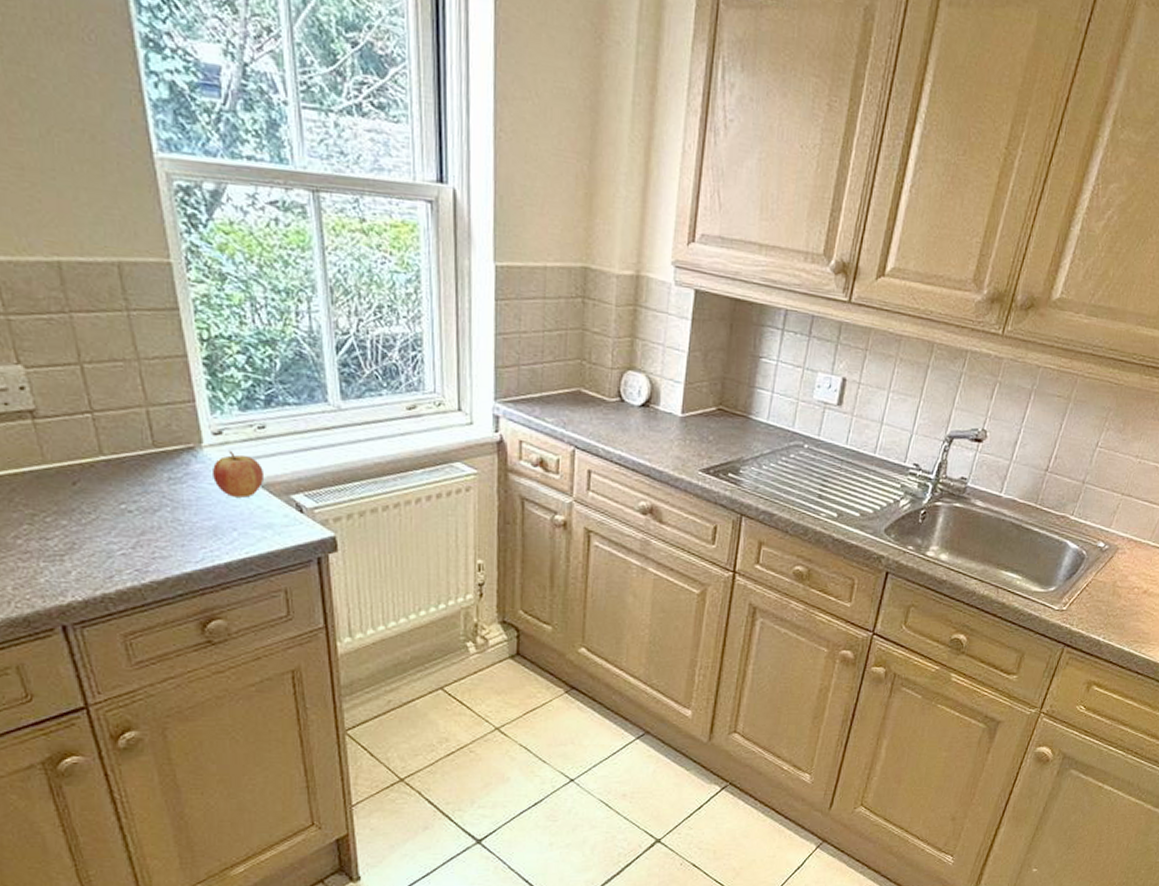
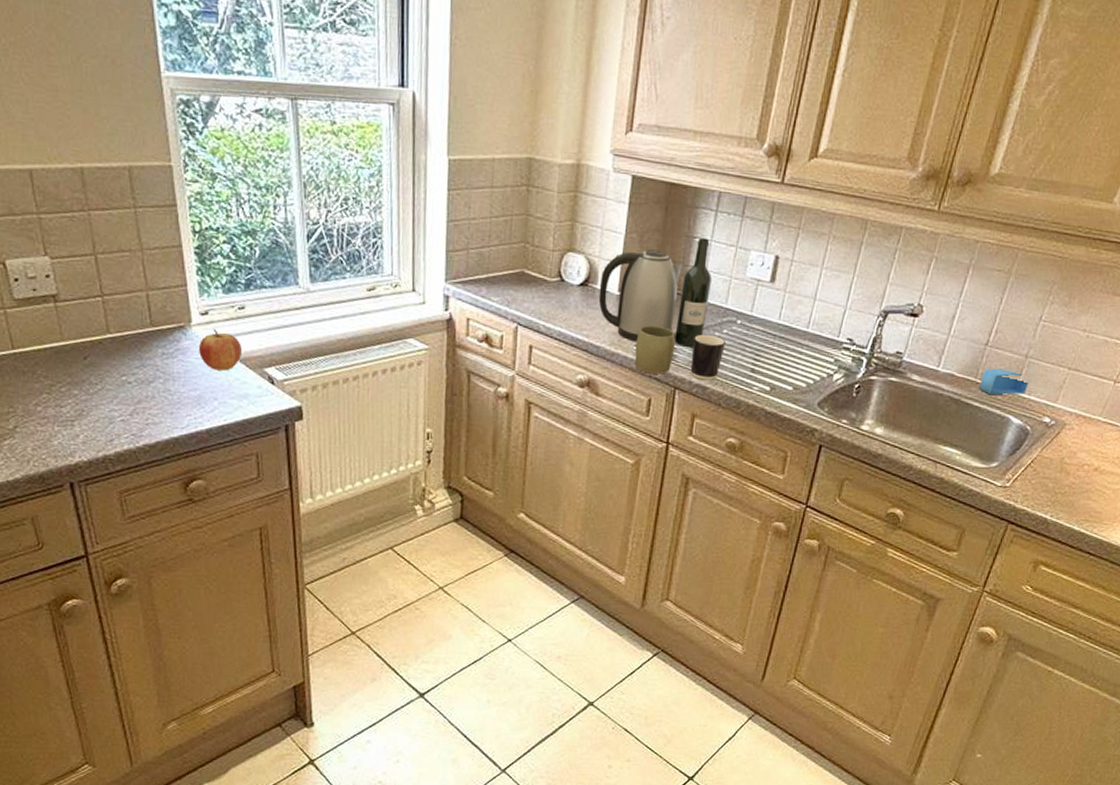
kettle: none [661,369,749,467] -> present [598,249,683,342]
mug: none [699,449,742,501] -> present [634,325,676,374]
wine bottle: none [740,357,779,472] -> present [674,237,713,347]
mug: none [756,458,794,507] -> present [690,334,727,380]
sponge: none [1038,493,1087,521] -> present [978,368,1030,396]

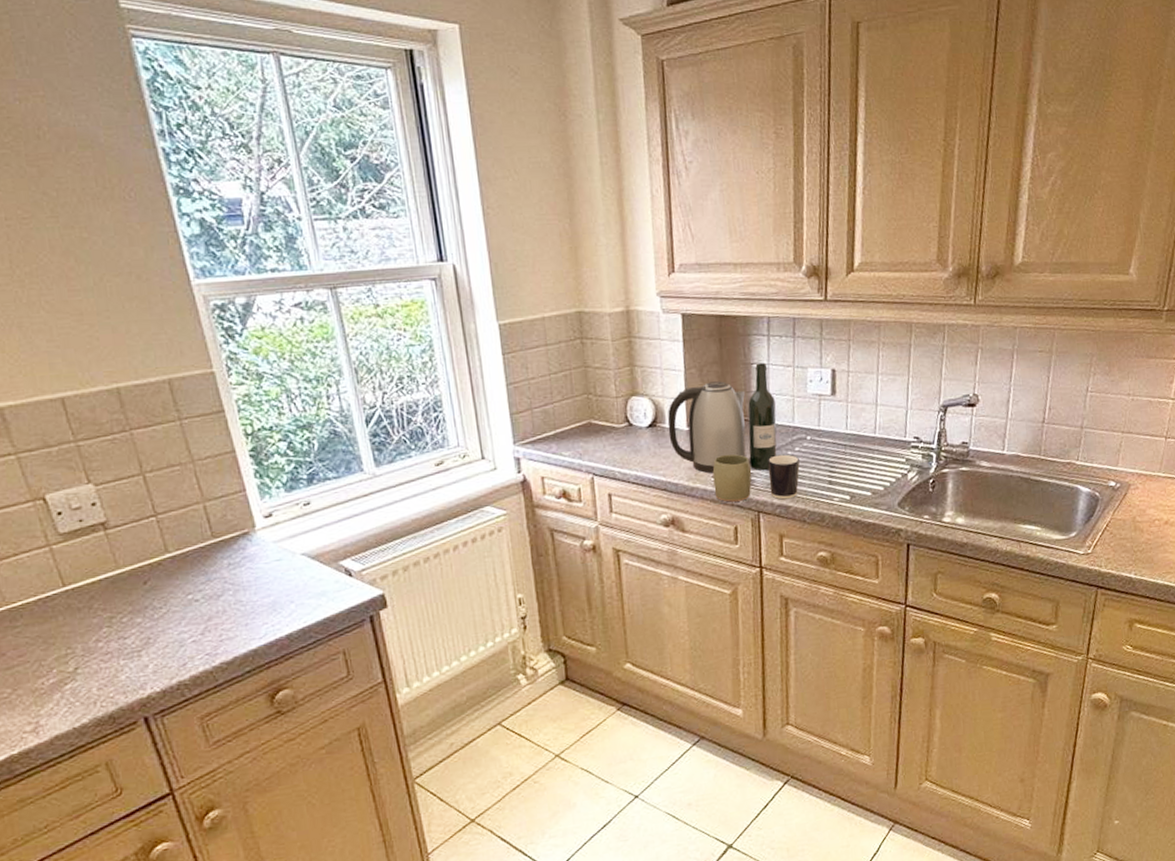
fruit: present [199,329,242,371] -> none [267,529,314,572]
sponge: present [978,368,1030,396] -> none [1044,440,1090,469]

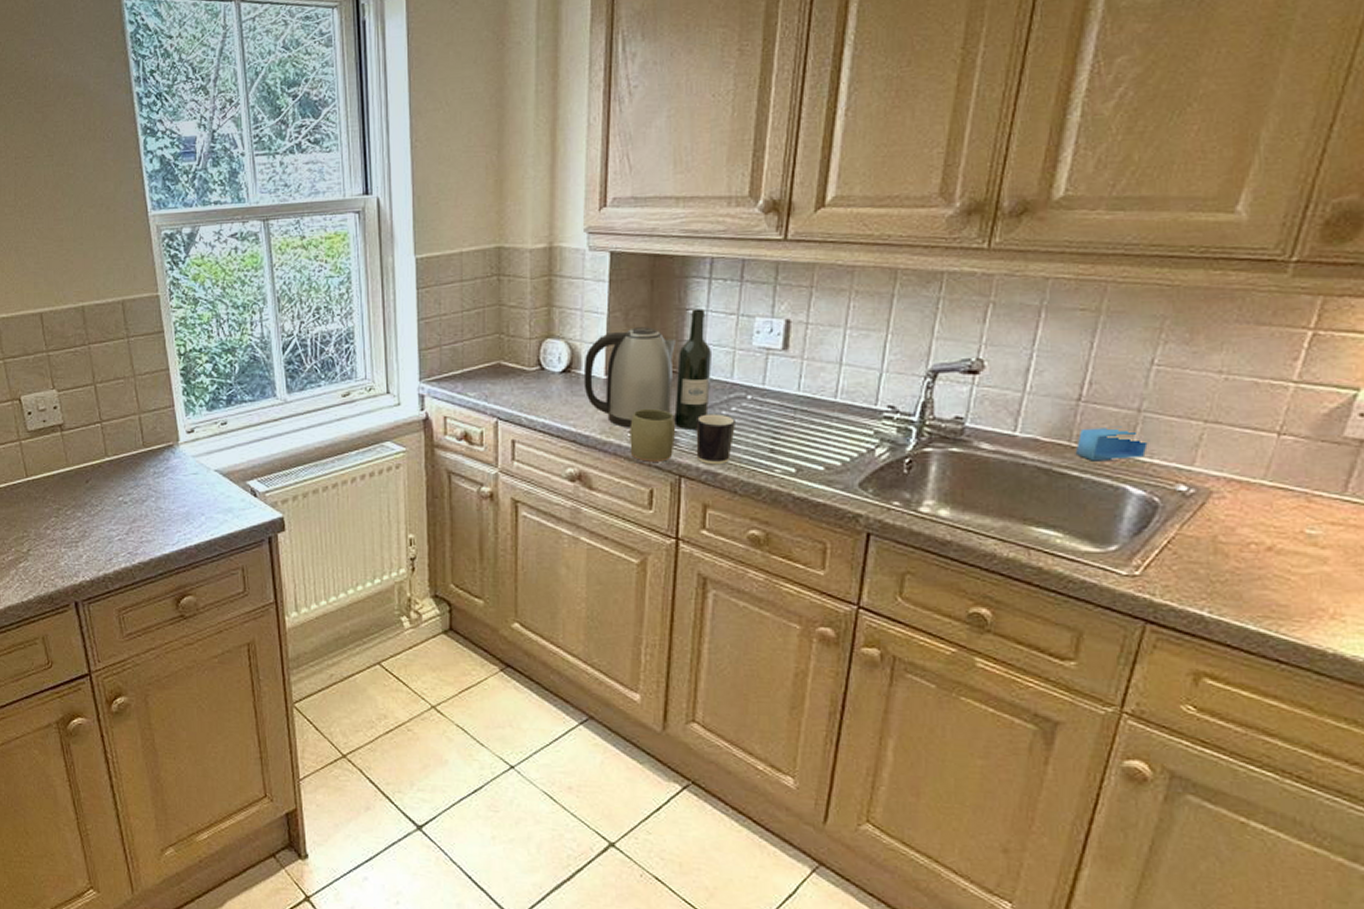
sponge: none [1044,440,1090,469] -> present [1075,426,1150,461]

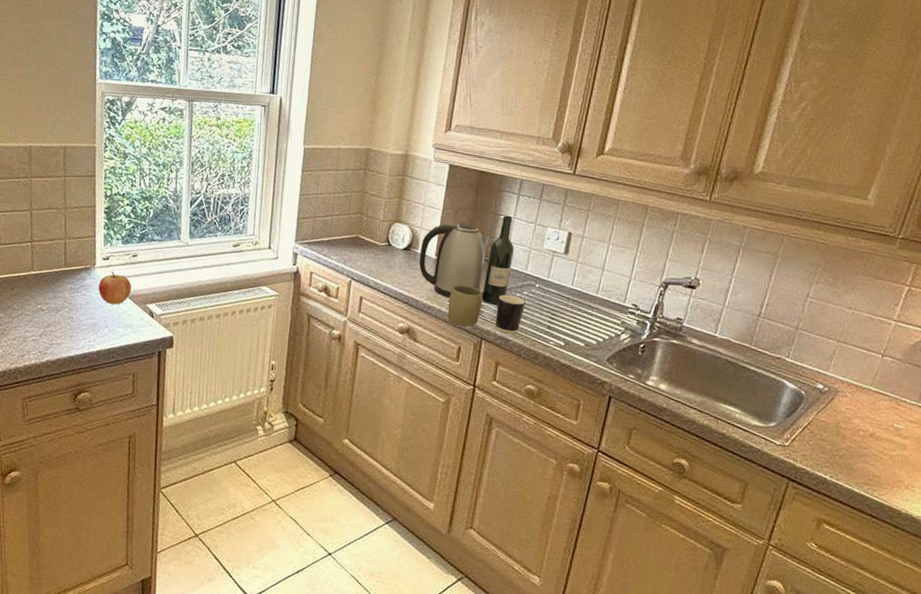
fruit: none [187,445,225,486] -> present [98,271,132,305]
sponge: present [1075,426,1150,461] -> none [753,336,802,362]

